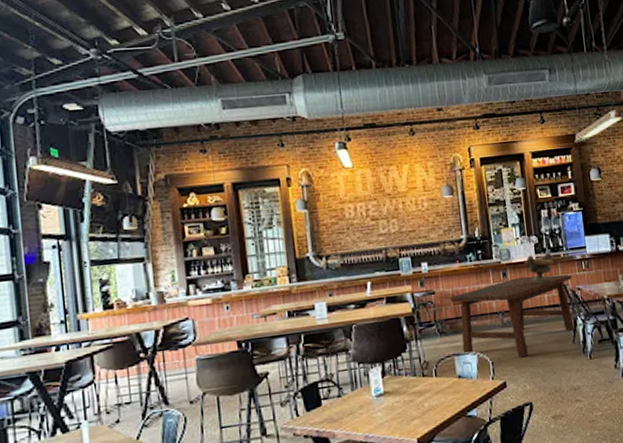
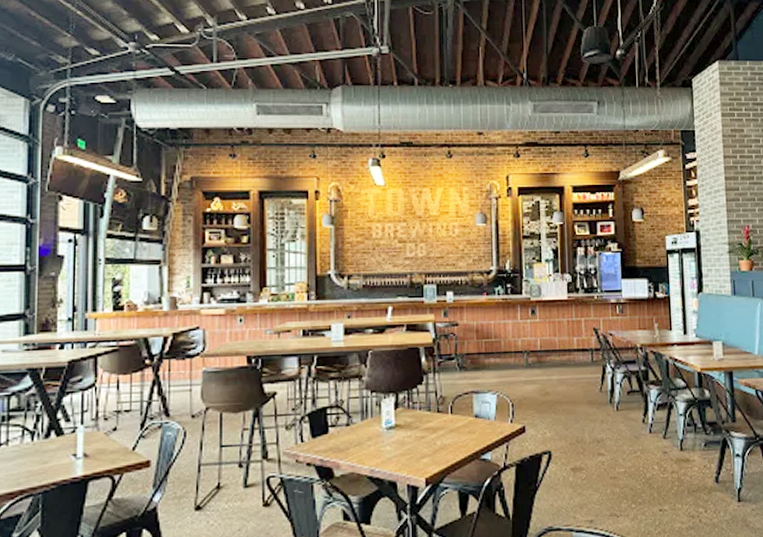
dining table: present [449,274,574,358] -> none [473,316,604,402]
decorative urn: present [524,252,555,284] -> none [555,292,587,325]

